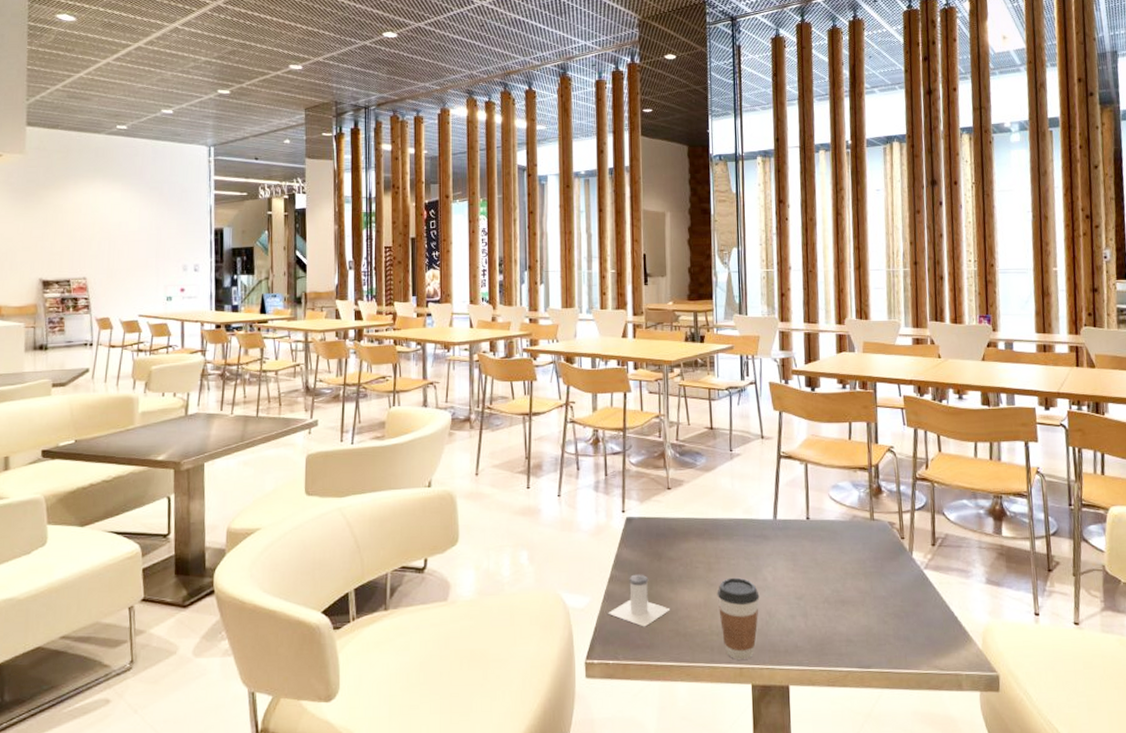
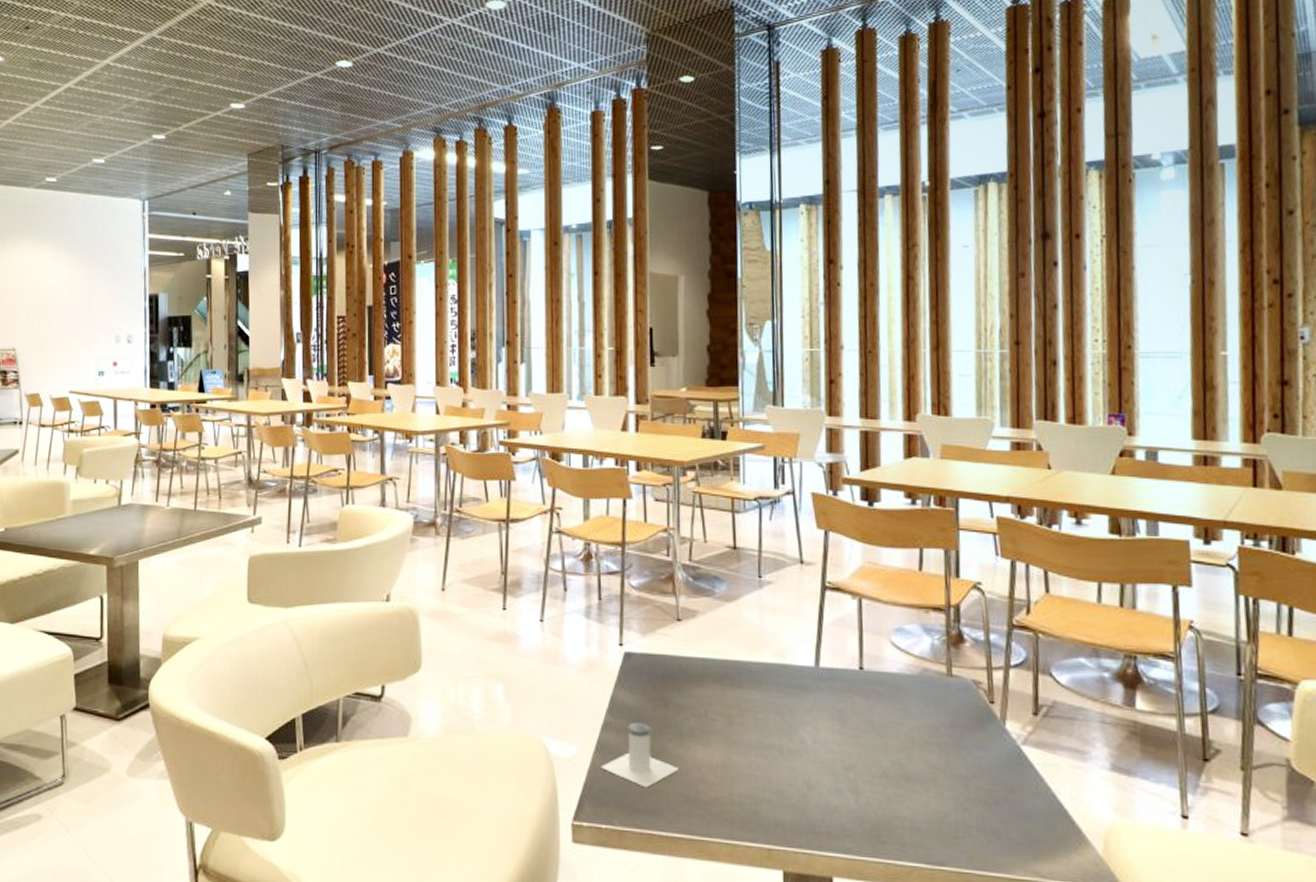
coffee cup: present [717,577,760,660] -> none [739,736,795,839]

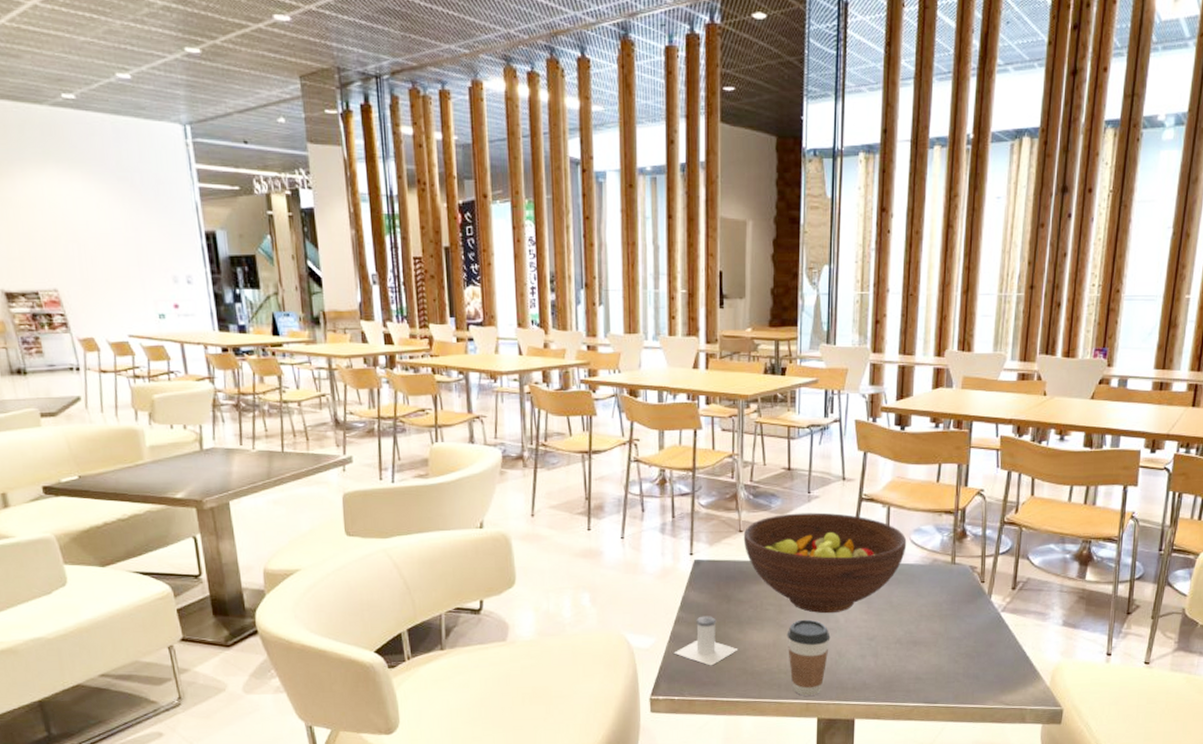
fruit bowl: none [682,601,887,731] -> present [743,512,907,614]
coffee cup: none [739,736,795,839] -> present [787,619,831,696]

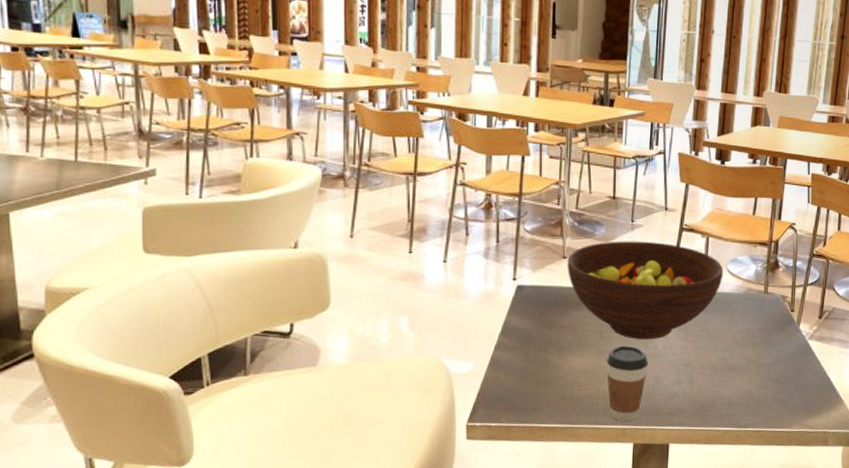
salt shaker: present [674,616,738,666] -> none [492,341,558,392]

